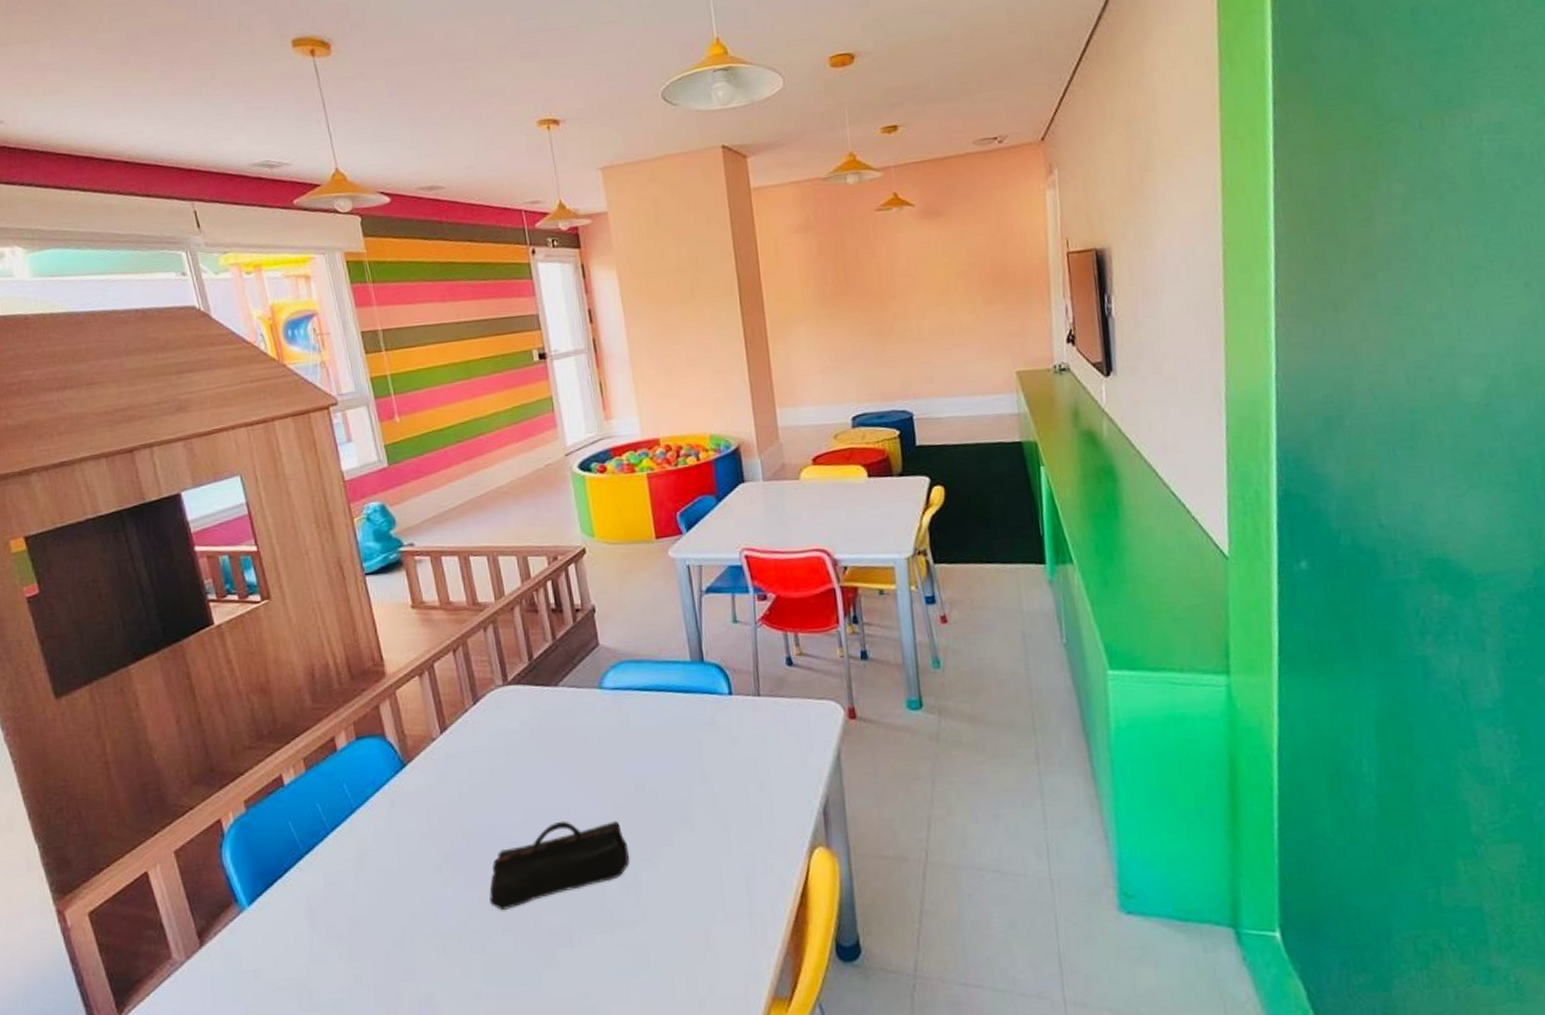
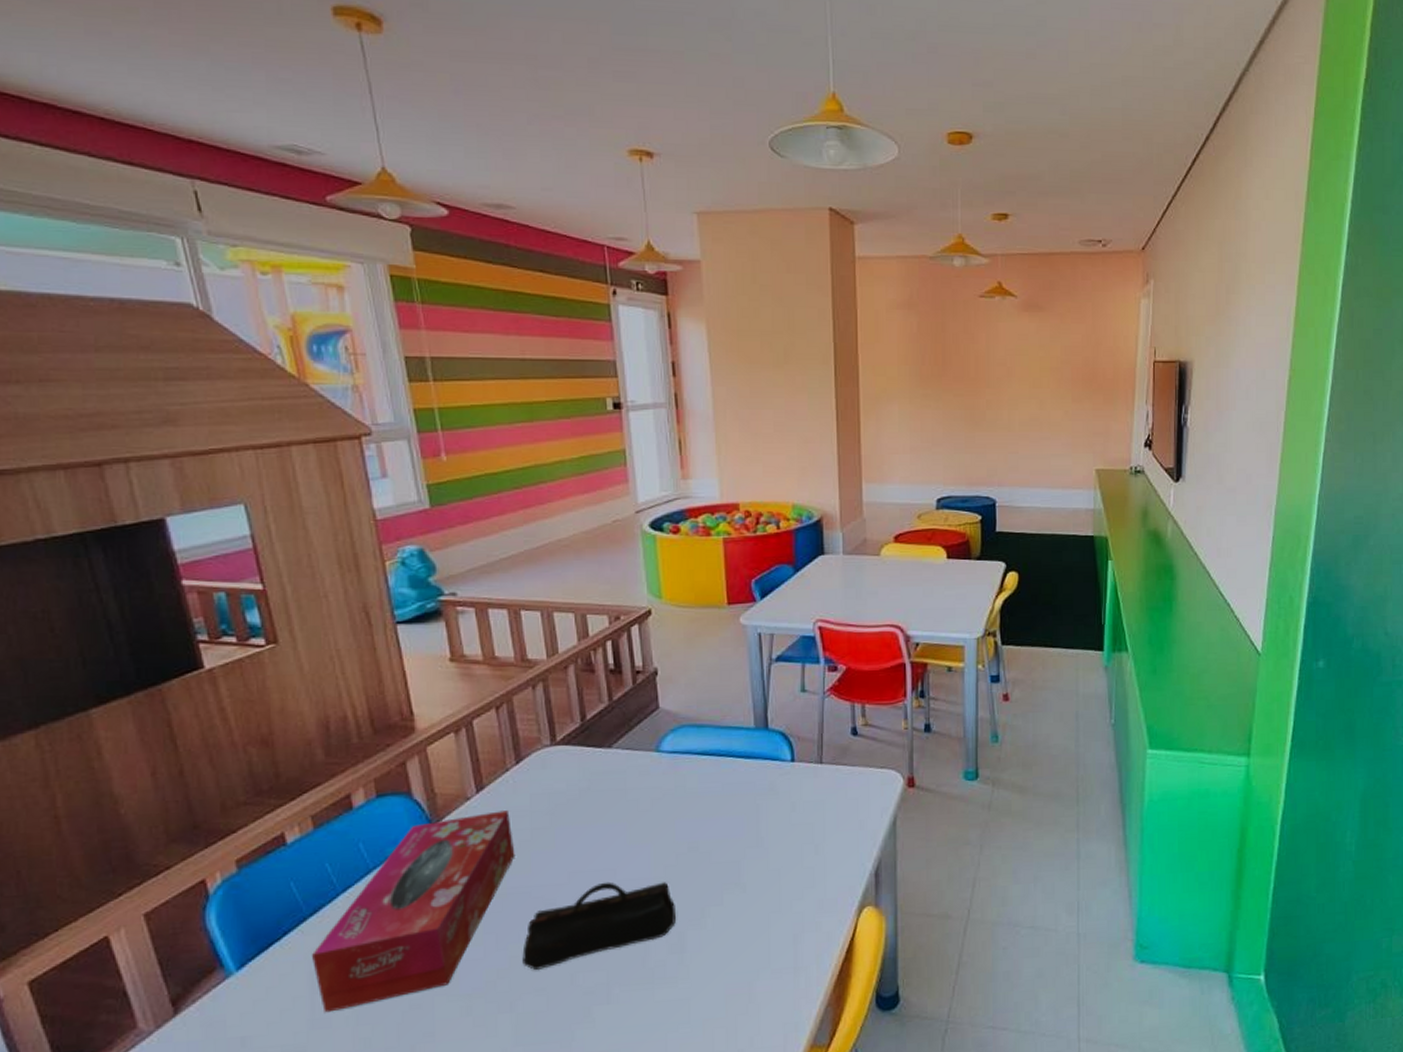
tissue box: none [308,750,478,949] -> present [311,810,515,1013]

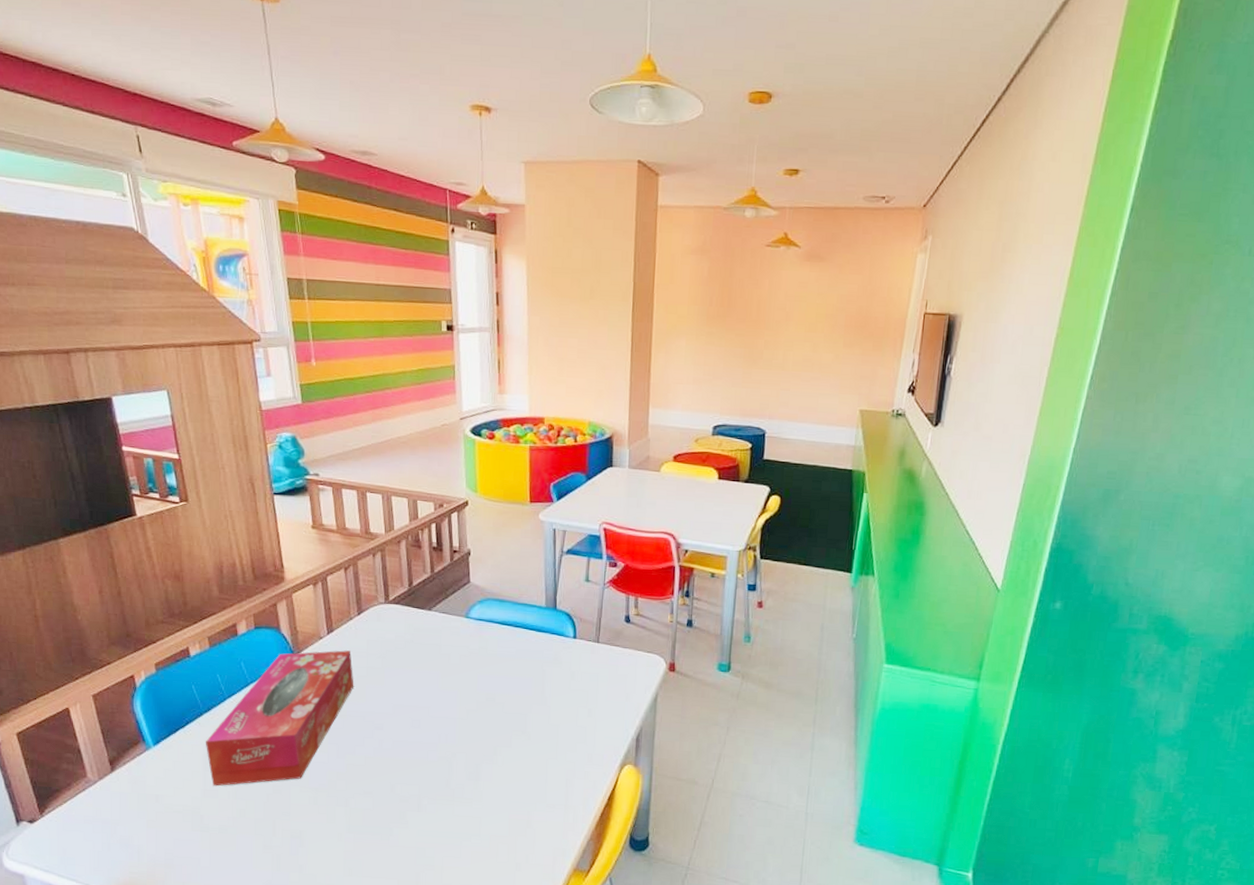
pencil case: present [522,881,675,971] -> none [356,716,474,778]

